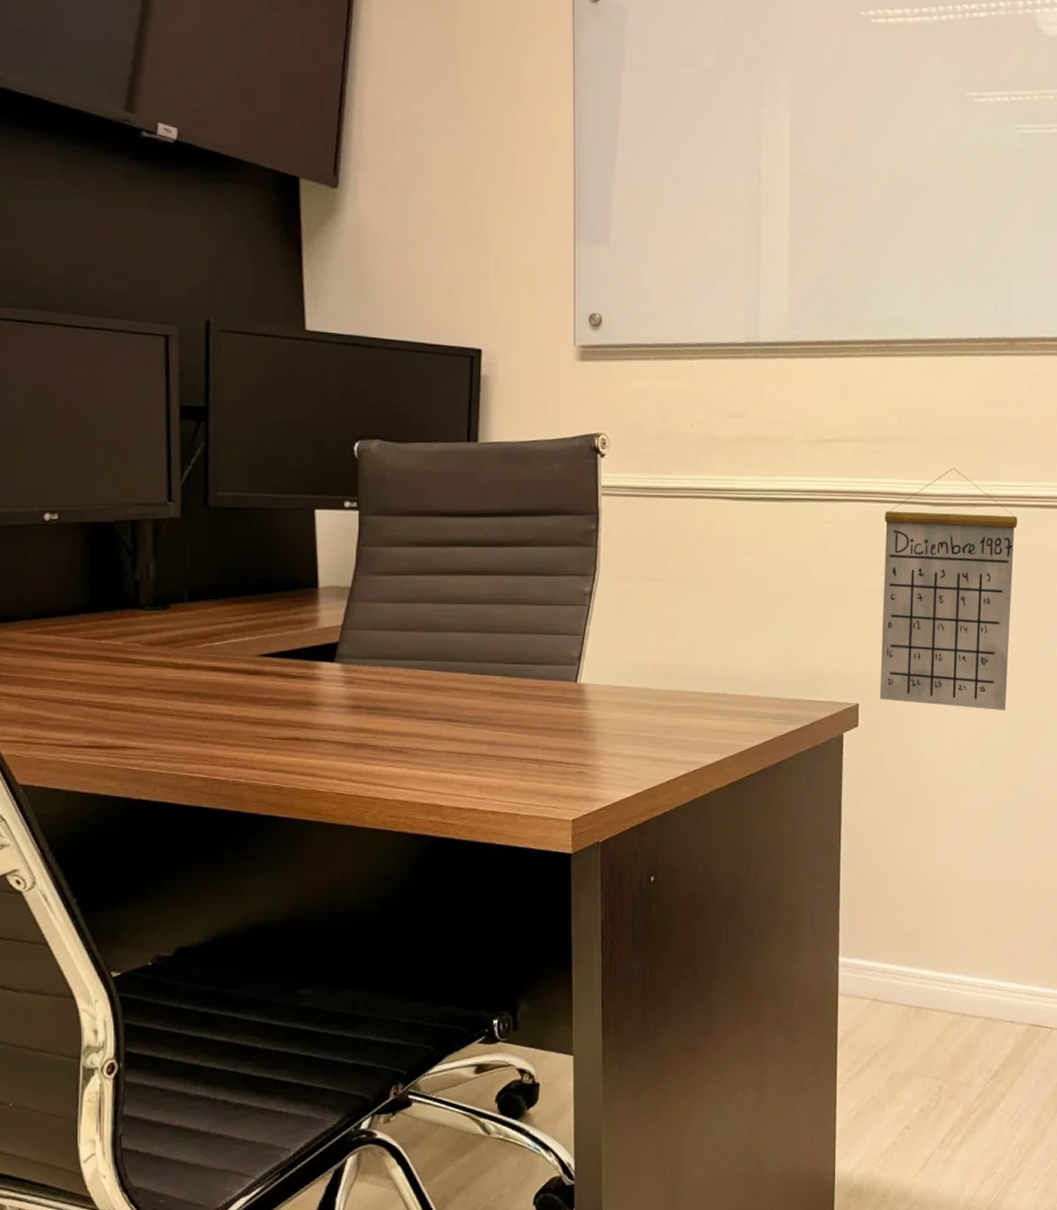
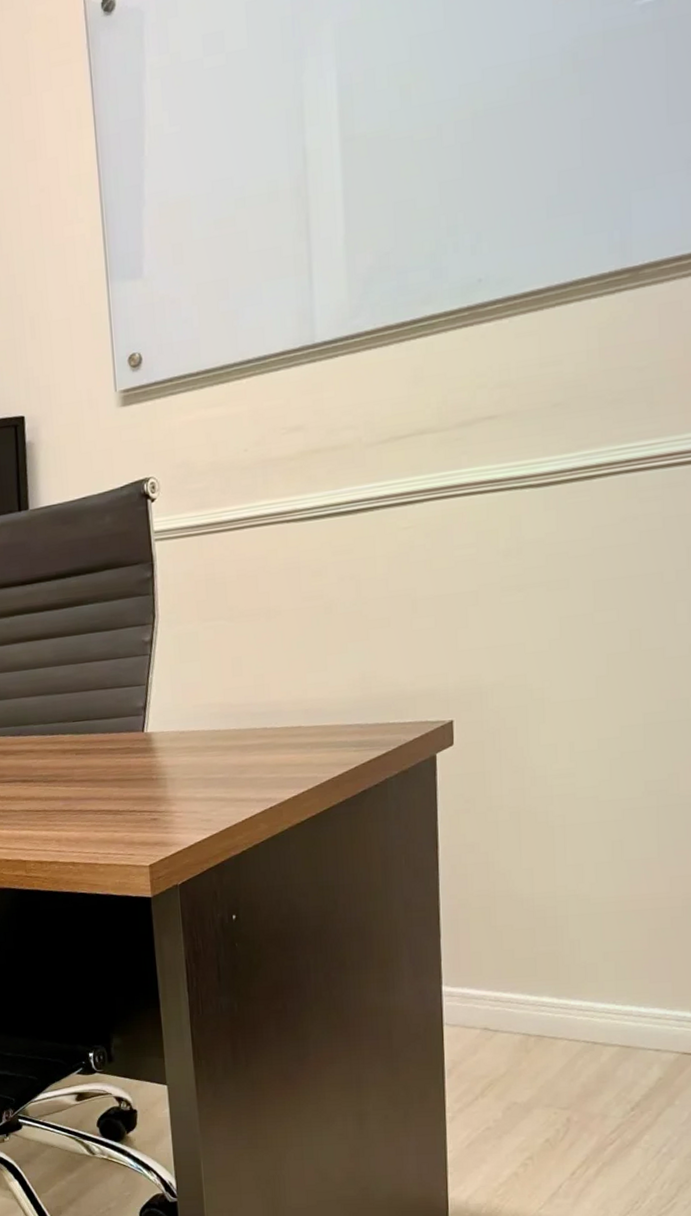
calendar: present [879,468,1018,711] -> none [475,438,650,714]

